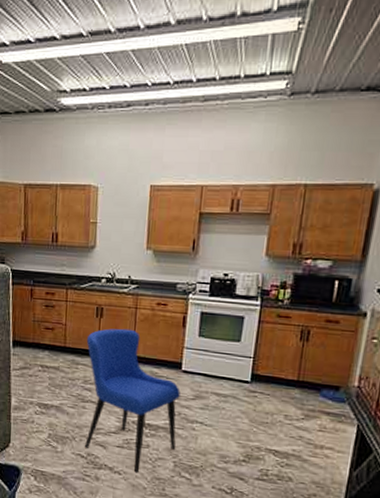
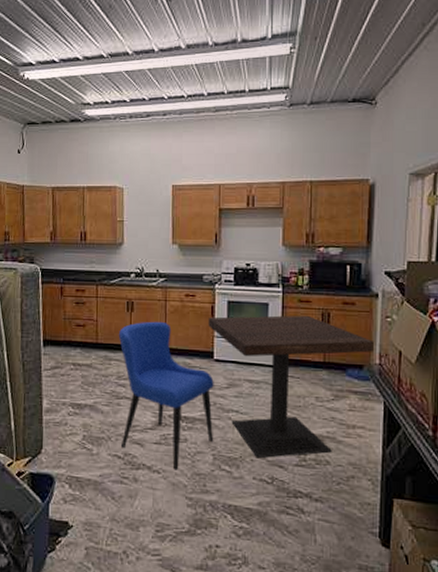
dining table: none [178,328,355,470] -> present [208,315,374,459]

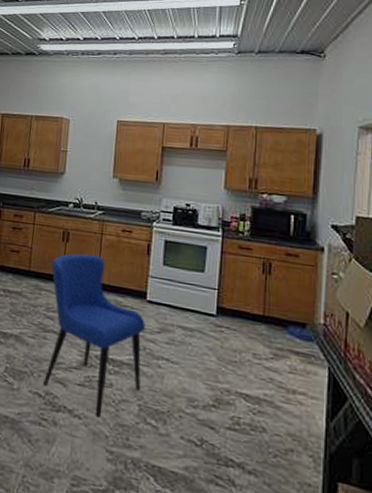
dining table: present [208,315,374,459] -> none [143,255,318,419]

